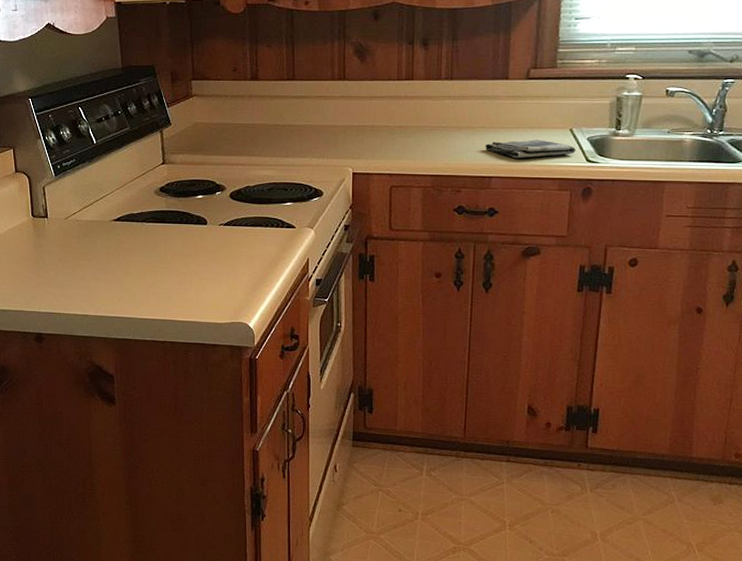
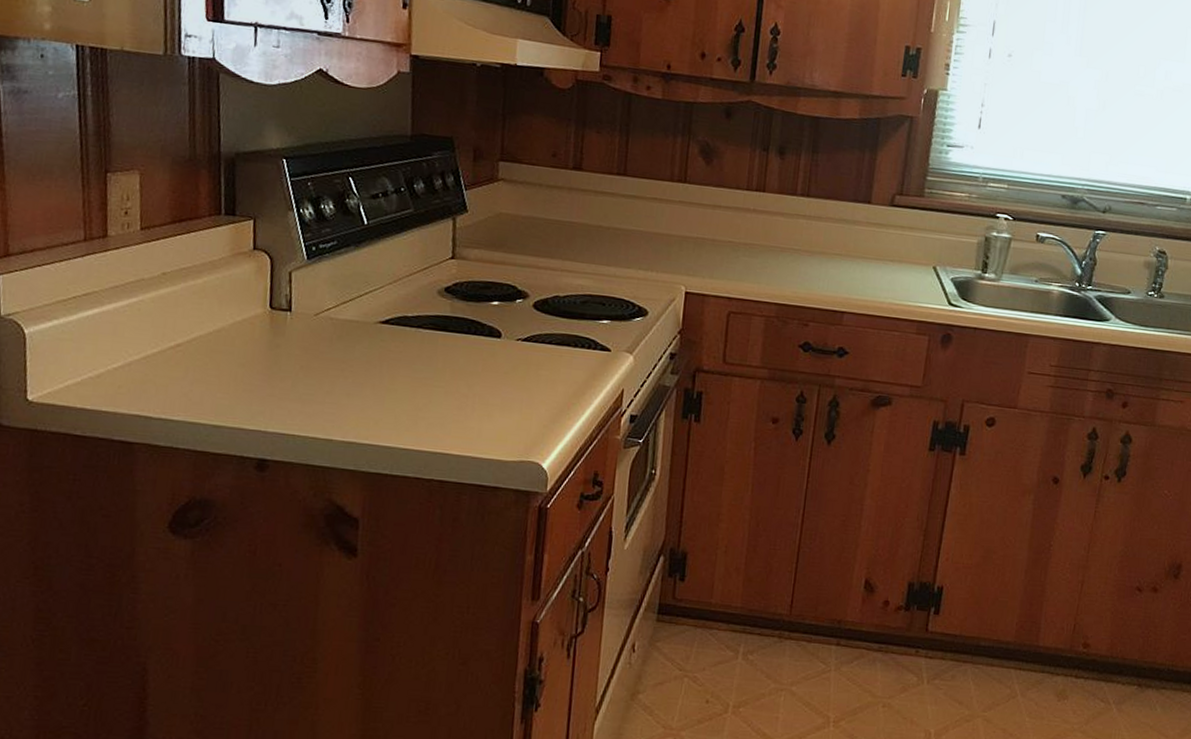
dish towel: present [485,139,577,159] -> none [839,272,939,296]

